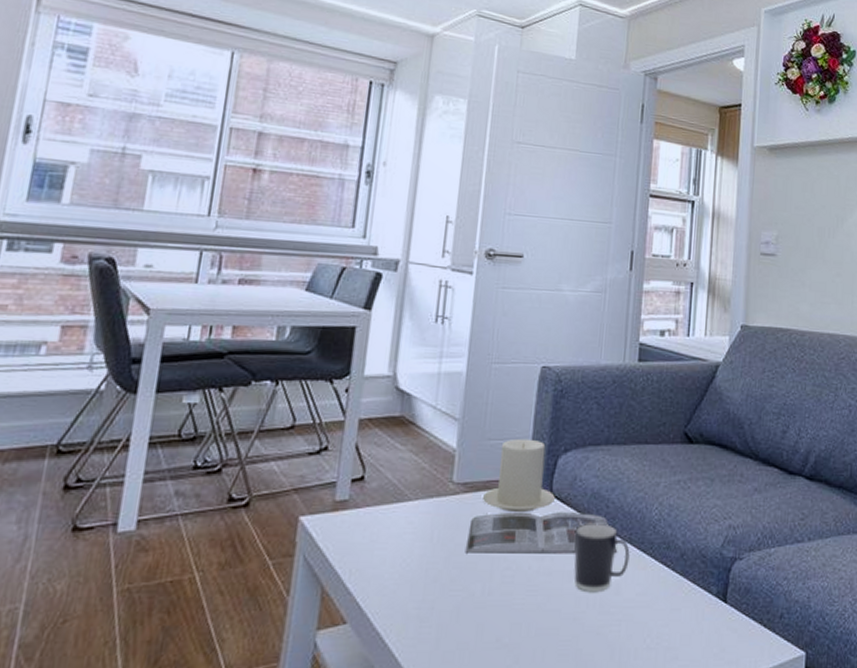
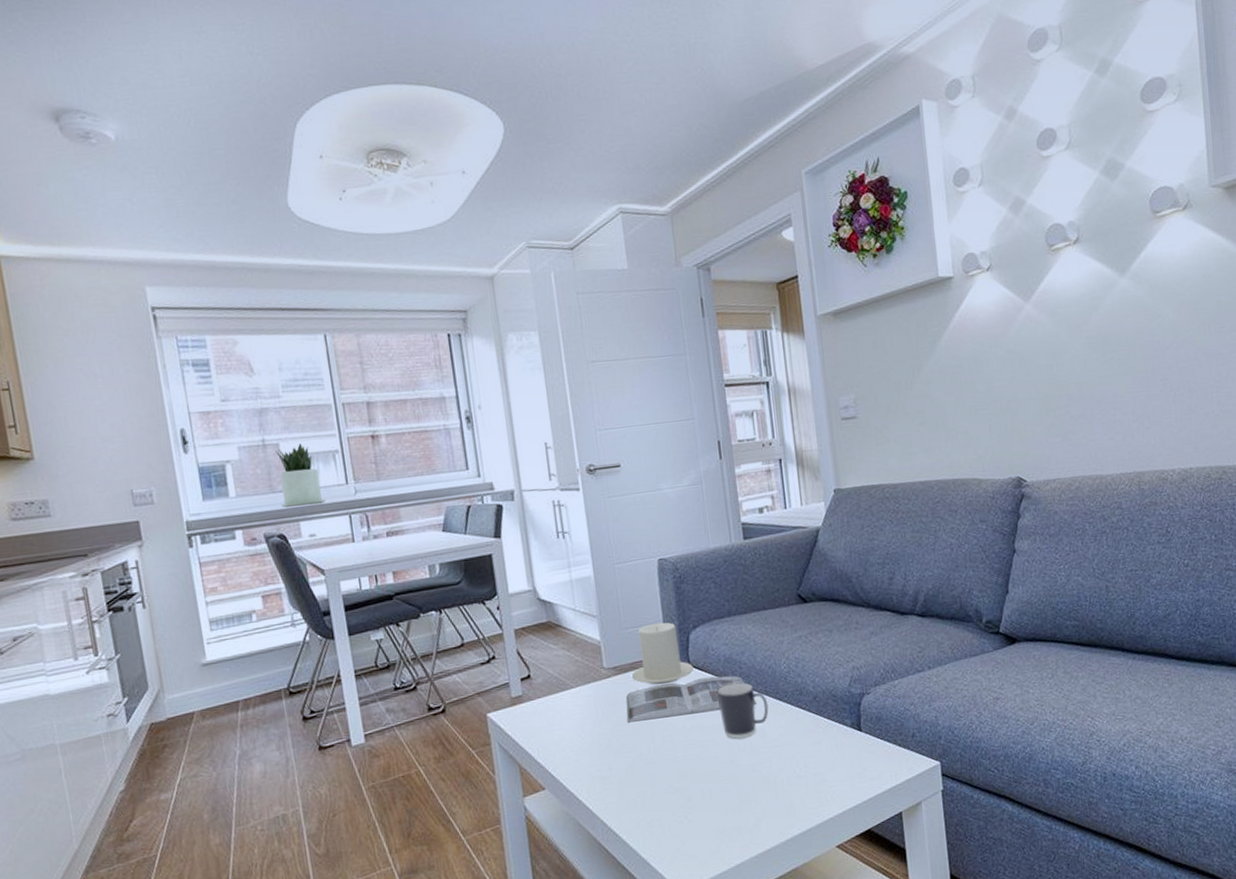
planter: none [121,159,179,233] -> present [274,443,326,508]

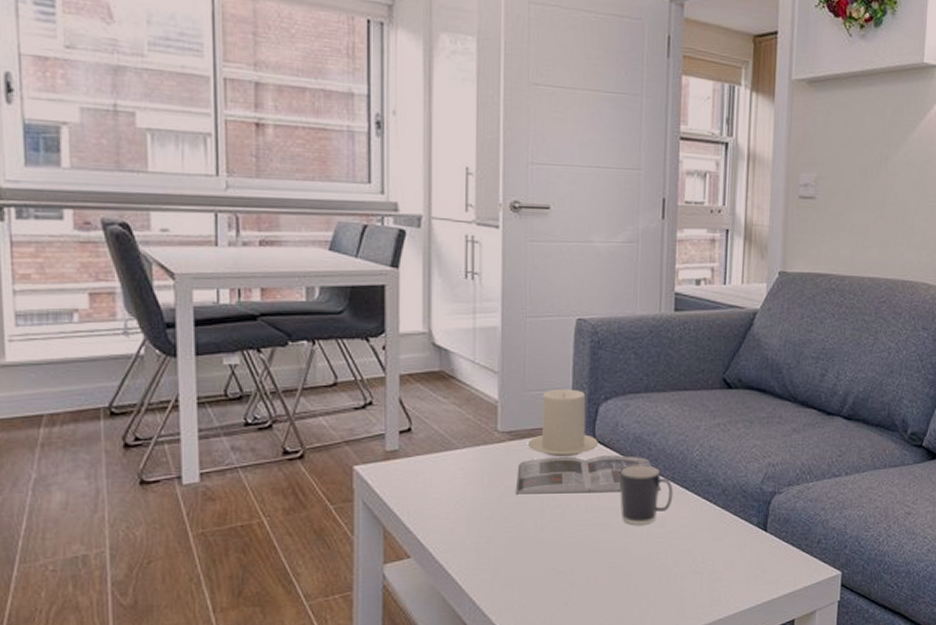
planter: present [274,443,326,508] -> none [128,117,188,195]

